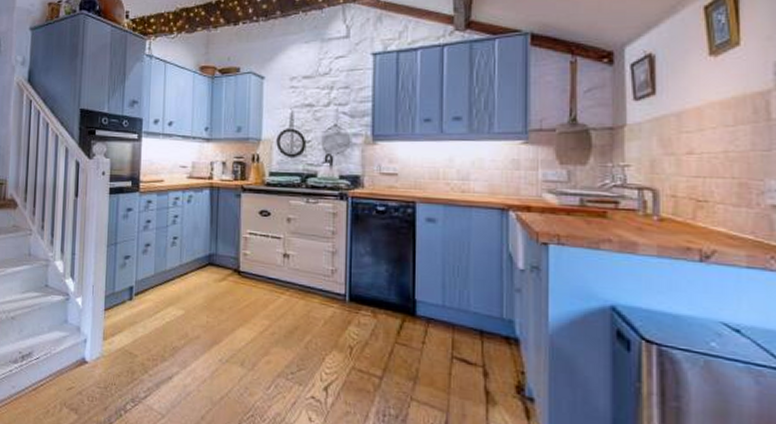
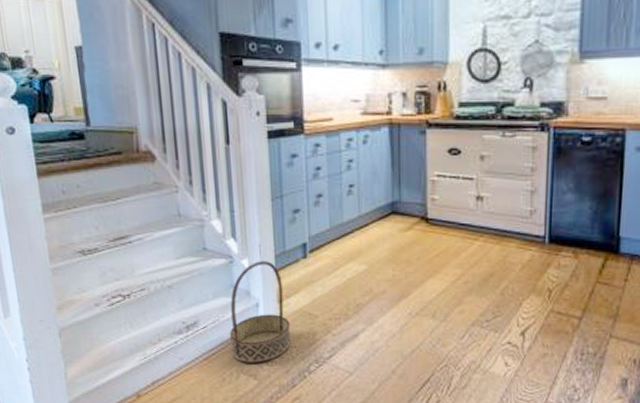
basket: none [57,300,113,398] -> present [229,261,291,363]

